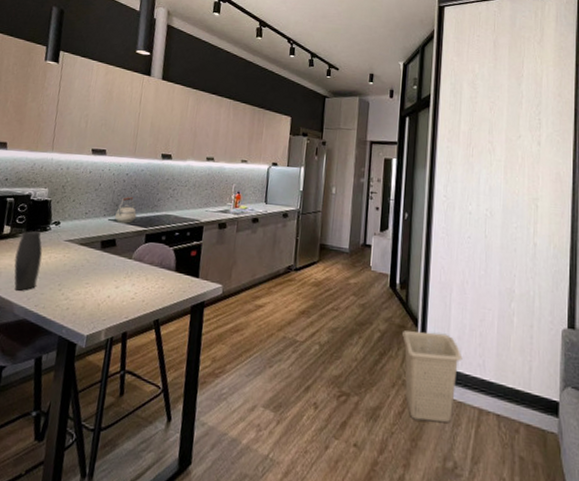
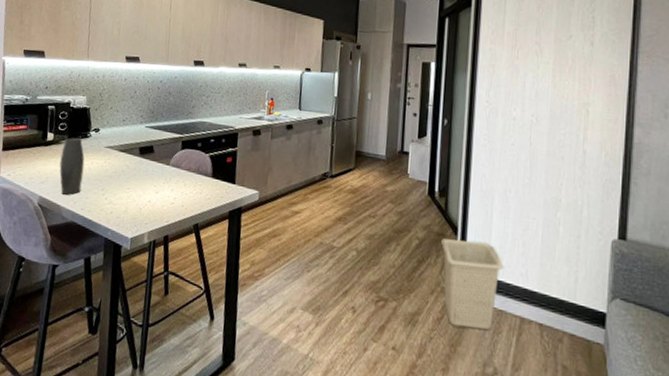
kettle: present [115,196,137,224] -> none [151,103,173,131]

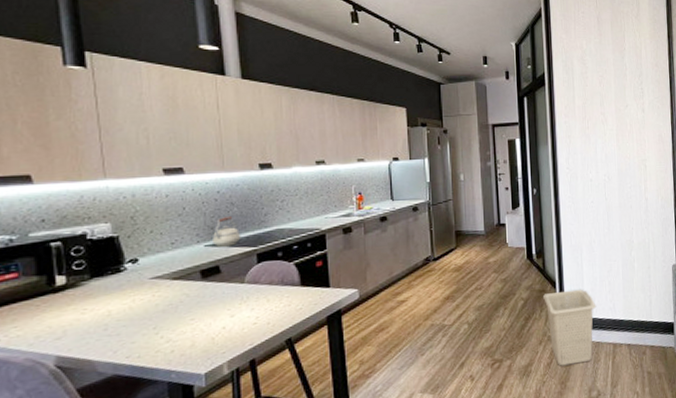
vase: present [59,137,85,195] -> none [82,275,122,346]
kettle: none [151,103,173,131] -> present [213,215,241,249]

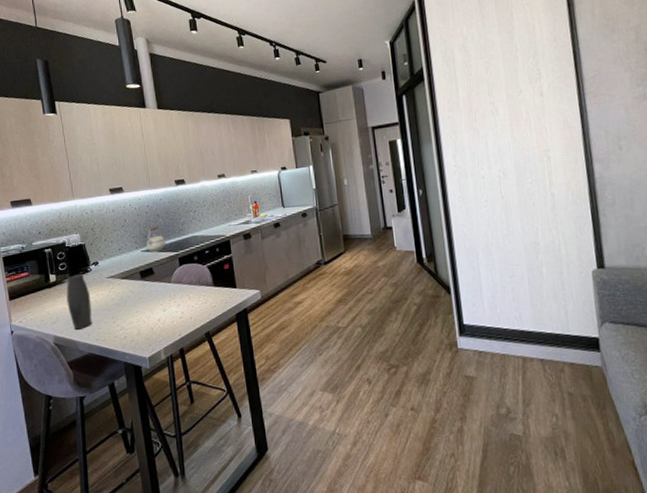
vase: none [82,275,122,346] -> present [66,274,92,330]
laundry basket: present [542,289,597,366] -> none [436,295,499,377]

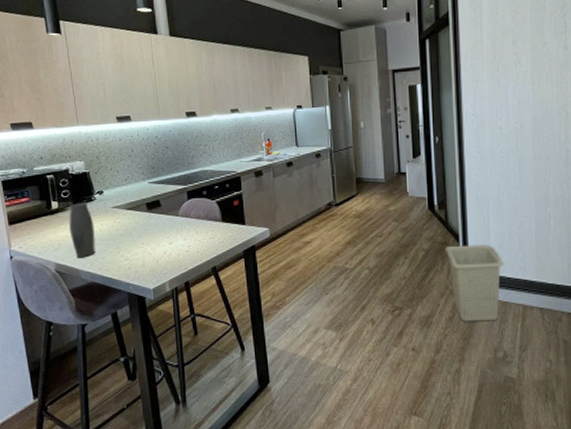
kettle: present [146,225,167,253] -> none [154,157,175,186]
laundry basket: none [436,295,499,377] -> present [444,244,504,322]

